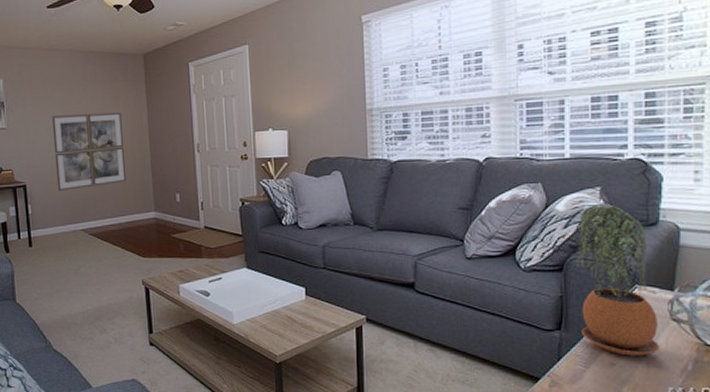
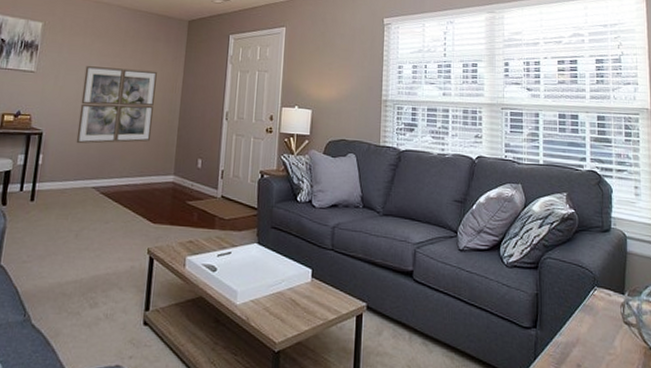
potted plant: present [575,203,659,356] -> none [548,207,615,358]

